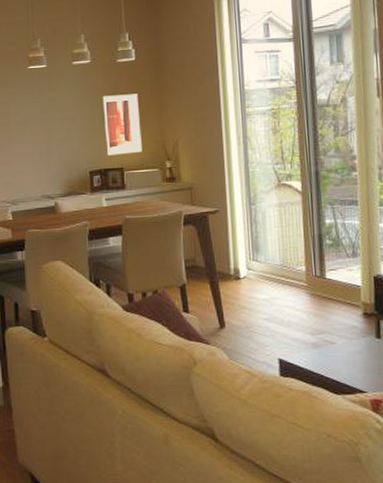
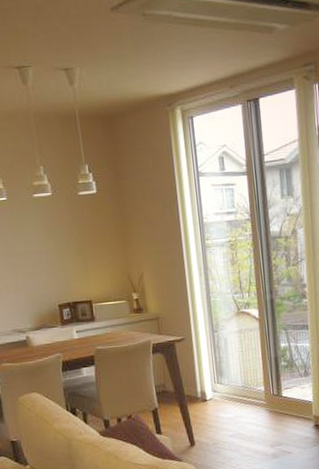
wall art: present [102,93,142,156] -> none [66,226,109,289]

